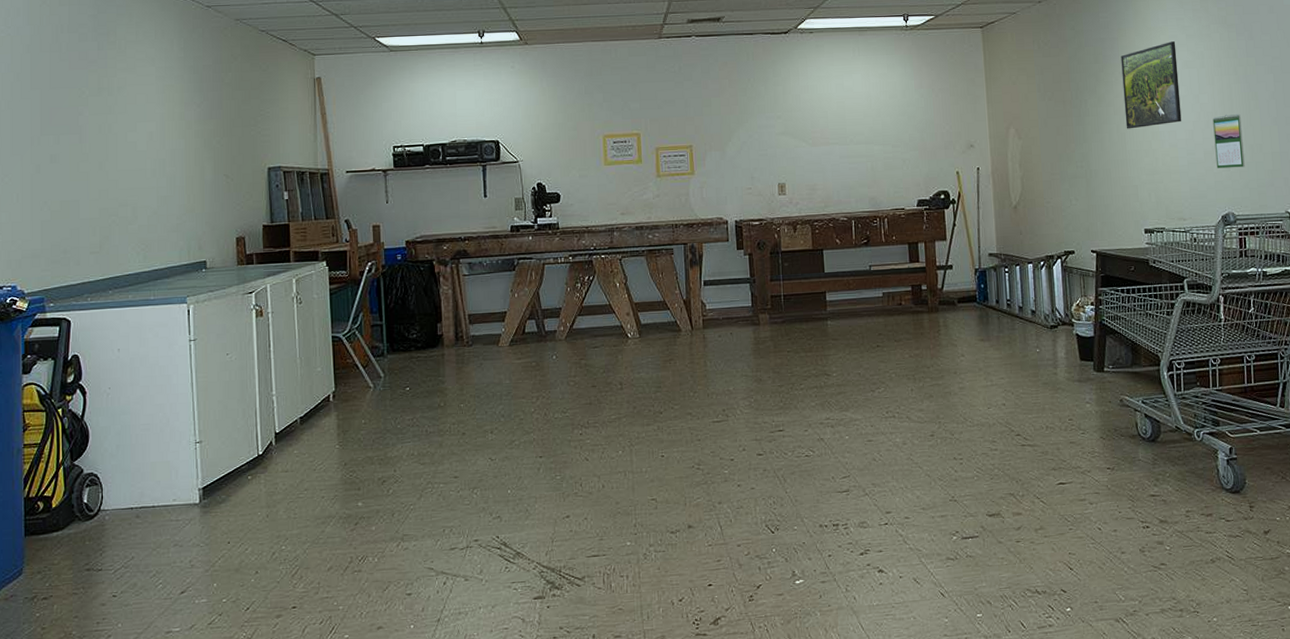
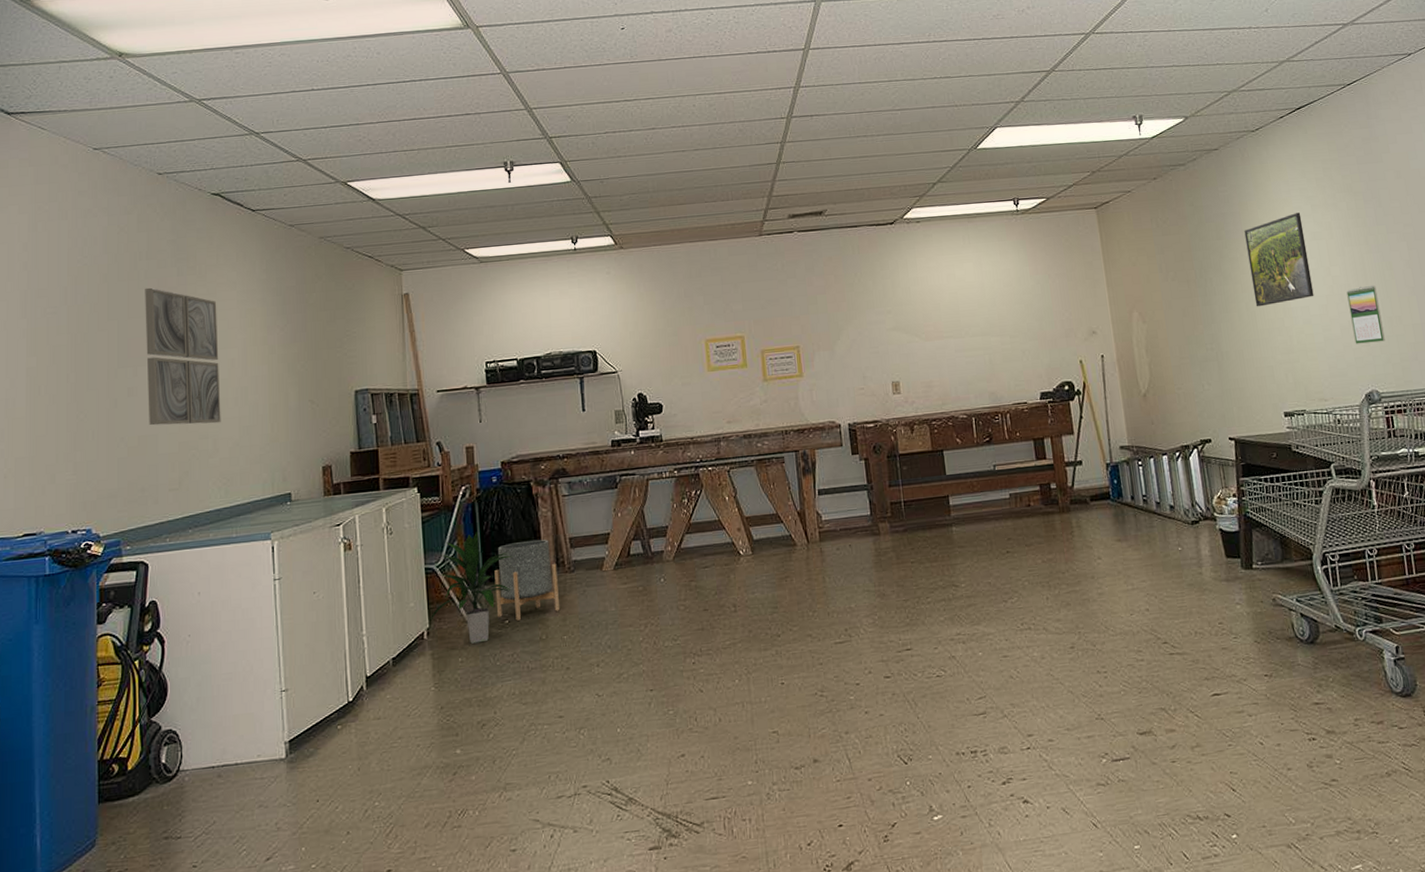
wall art: none [66,60,140,193] -> present [145,287,221,426]
indoor plant: none [334,305,416,407] -> present [428,531,514,644]
planter: none [397,315,457,388] -> present [494,539,559,621]

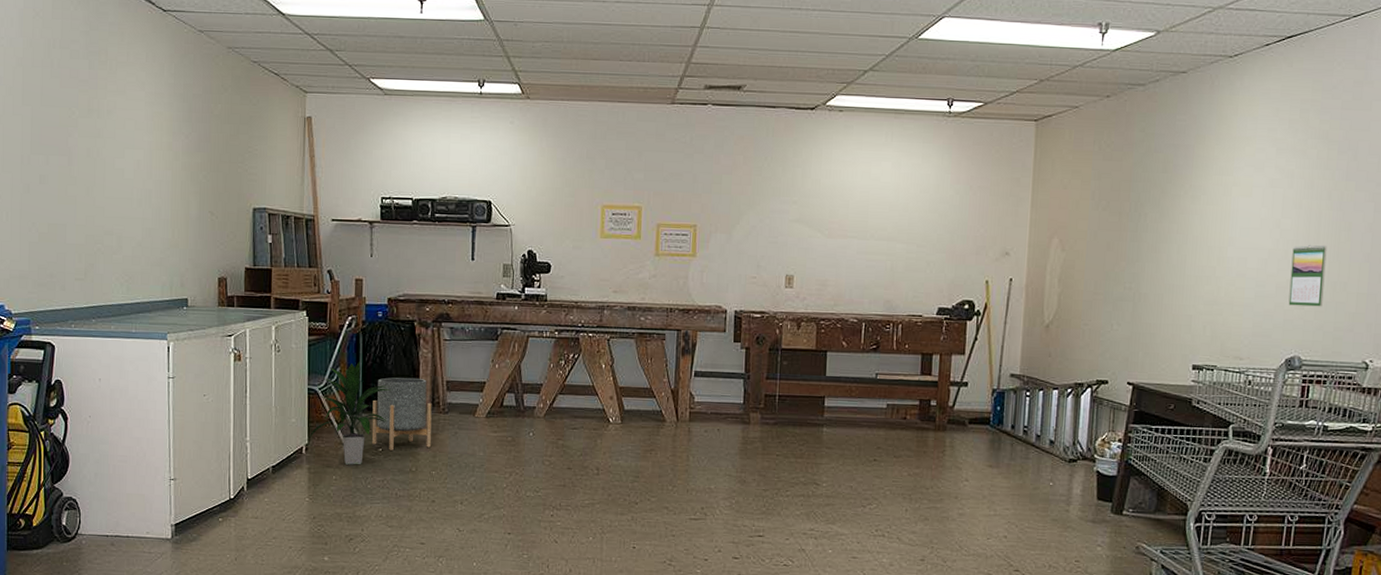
wall art: present [145,287,221,426] -> none [57,77,126,222]
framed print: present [1244,212,1314,307] -> none [1188,155,1263,251]

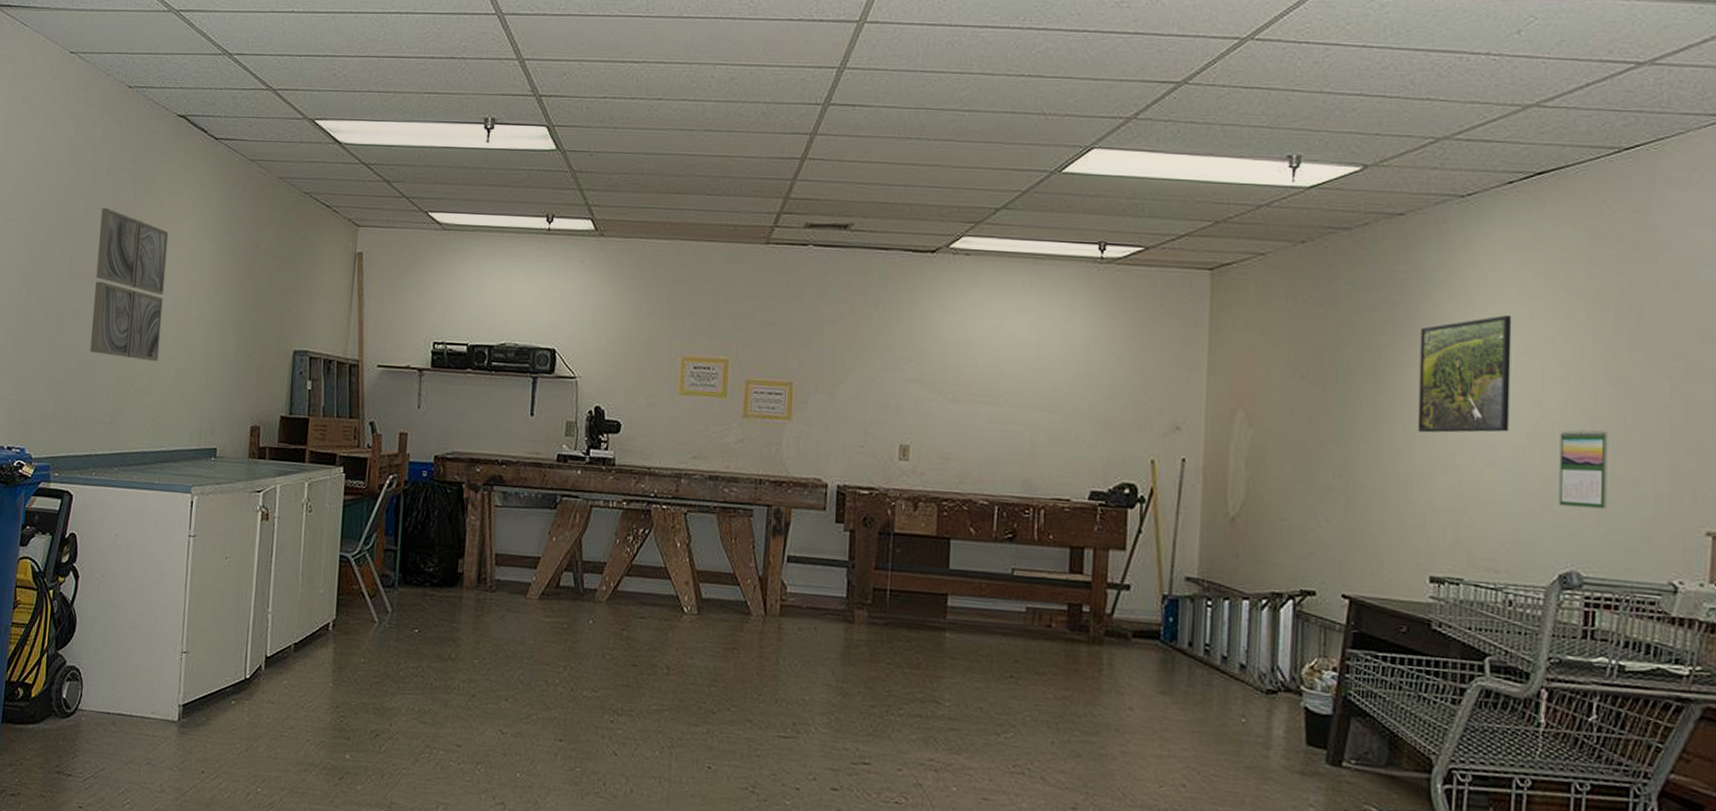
wall art: none [57,77,126,222] -> present [90,207,169,362]
indoor plant: present [307,361,392,465] -> none [335,527,433,648]
planter: present [371,377,432,450] -> none [407,547,478,632]
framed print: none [1188,155,1263,251] -> present [1417,315,1512,433]

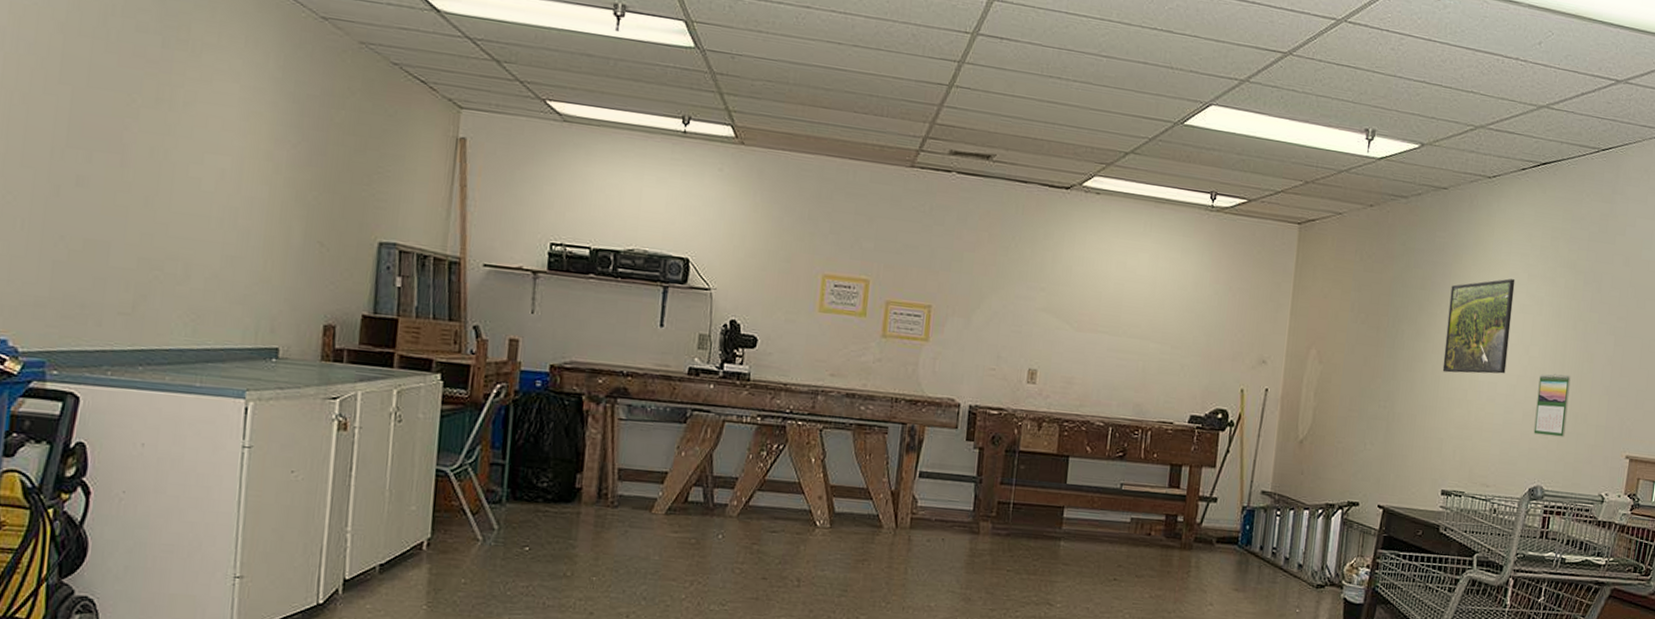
wall art: present [90,207,169,362] -> none [100,53,211,245]

